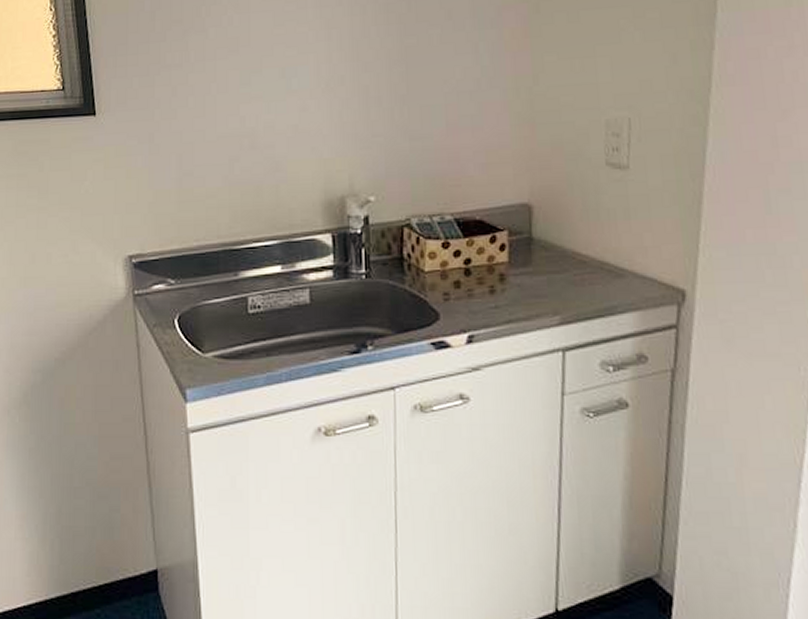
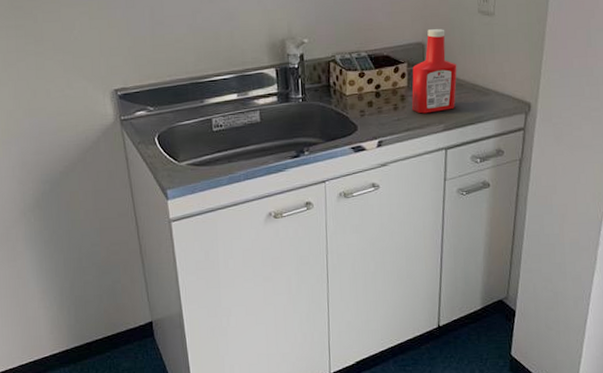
ketchup bottle: none [514,185,578,300] -> present [411,28,457,114]

